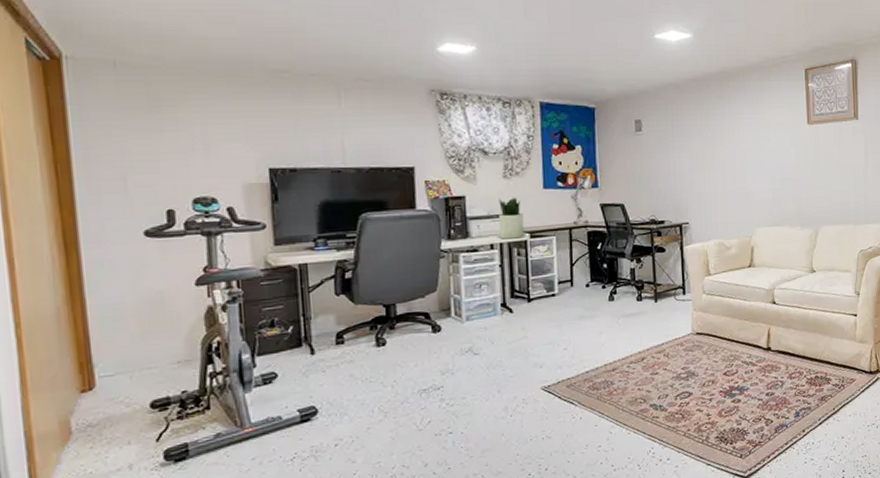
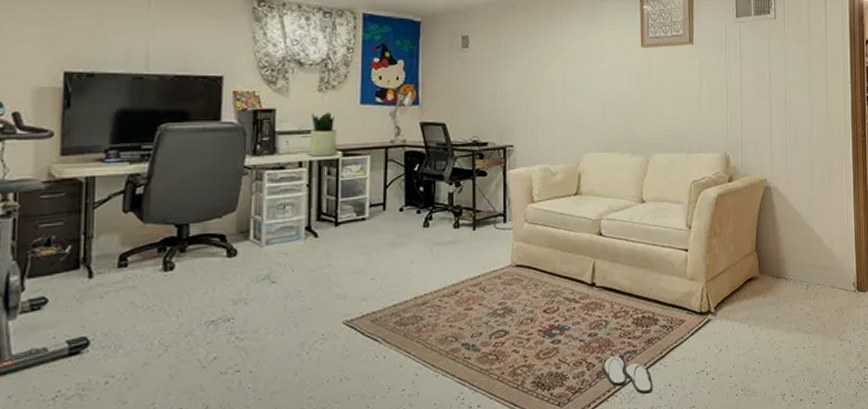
slippers: none [780,412,826,446] -> present [603,356,652,394]

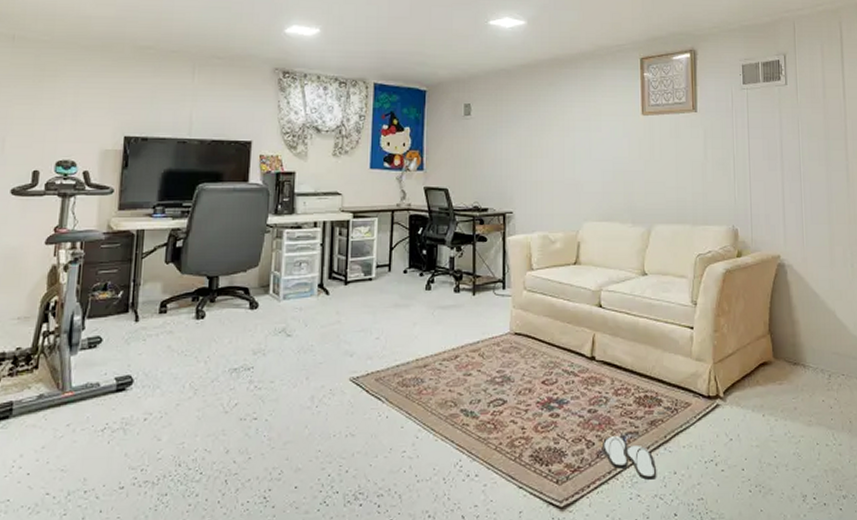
planter: present [306,112,338,157] -> none [321,175,349,218]

